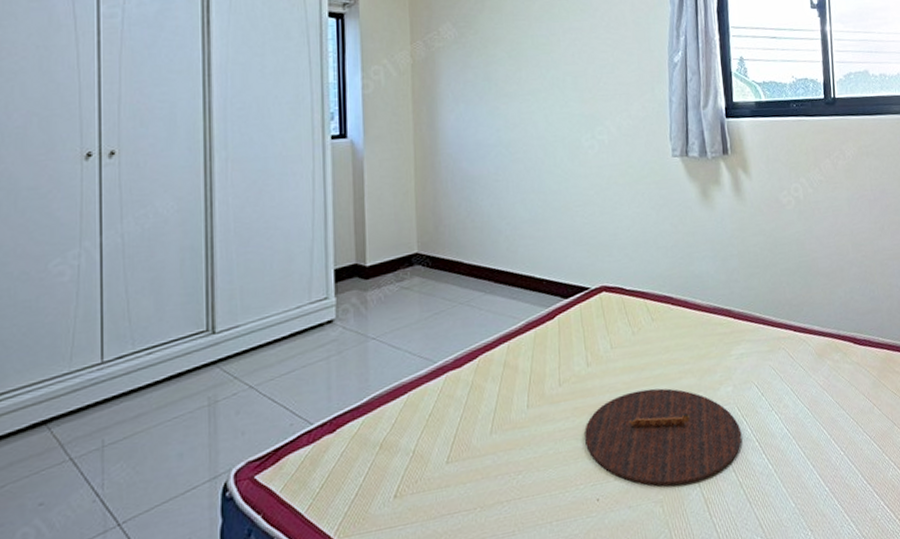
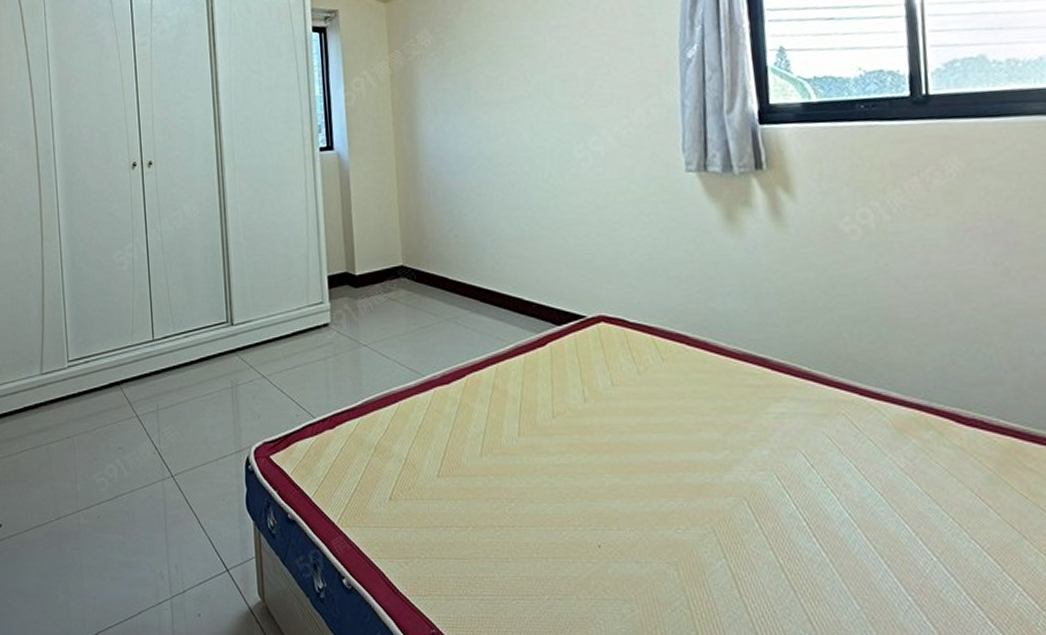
tray: present [584,388,742,486] -> none [582,437,783,552]

